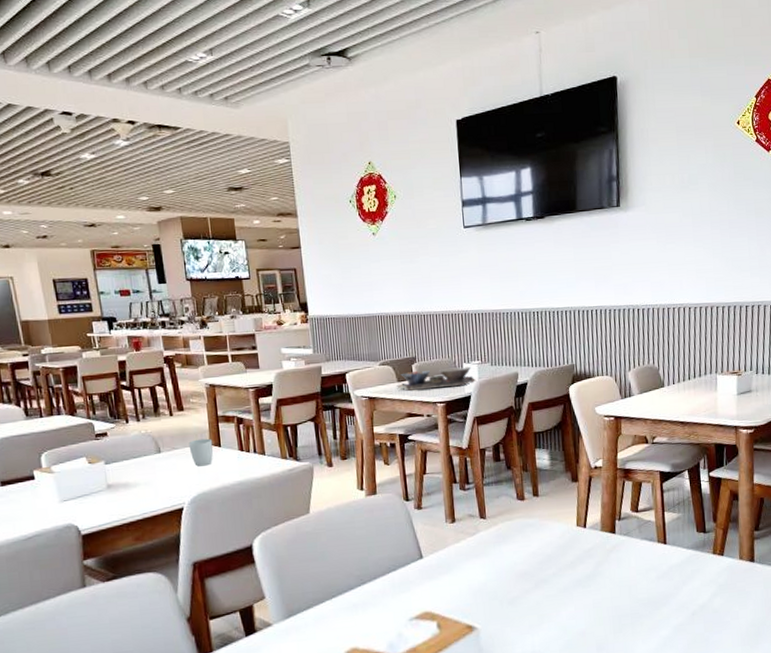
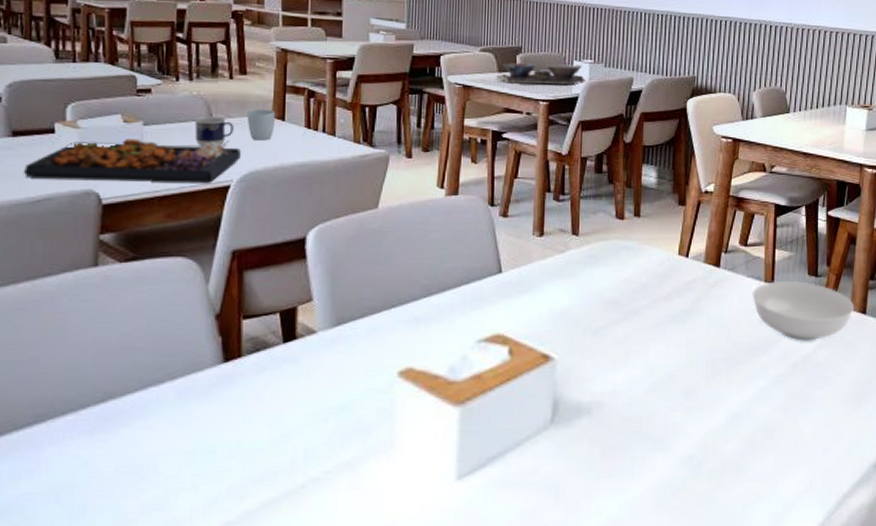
food tray: none [15,468,189,518] -> present [24,139,241,183]
cup: none [146,449,180,478] -> present [194,116,234,148]
bowl: none [647,538,743,592] -> present [752,280,854,341]

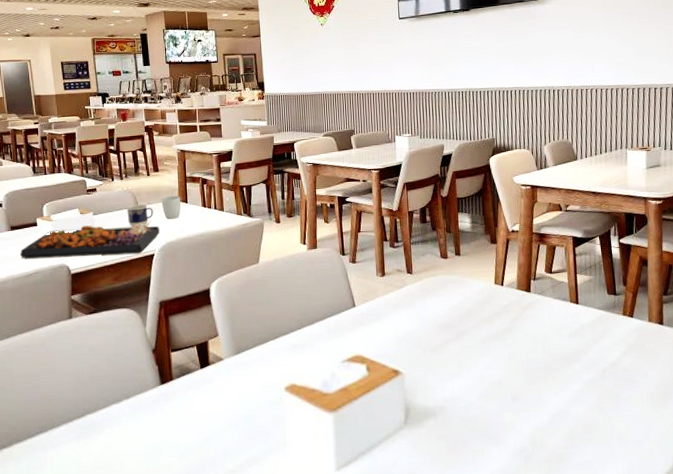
food tray: present [496,45,585,85] -> none [337,129,406,159]
bowl: present [752,280,854,341] -> none [560,299,652,350]

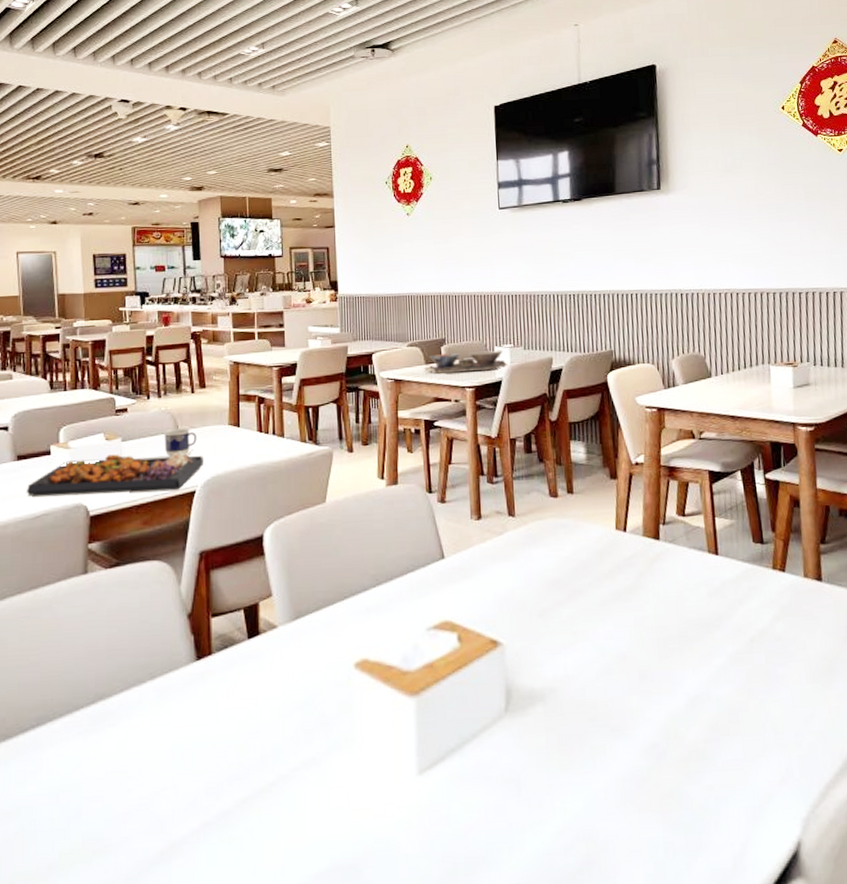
cup: present [161,195,181,219] -> none [207,417,232,447]
food tray: none [337,129,406,159] -> present [424,337,507,374]

